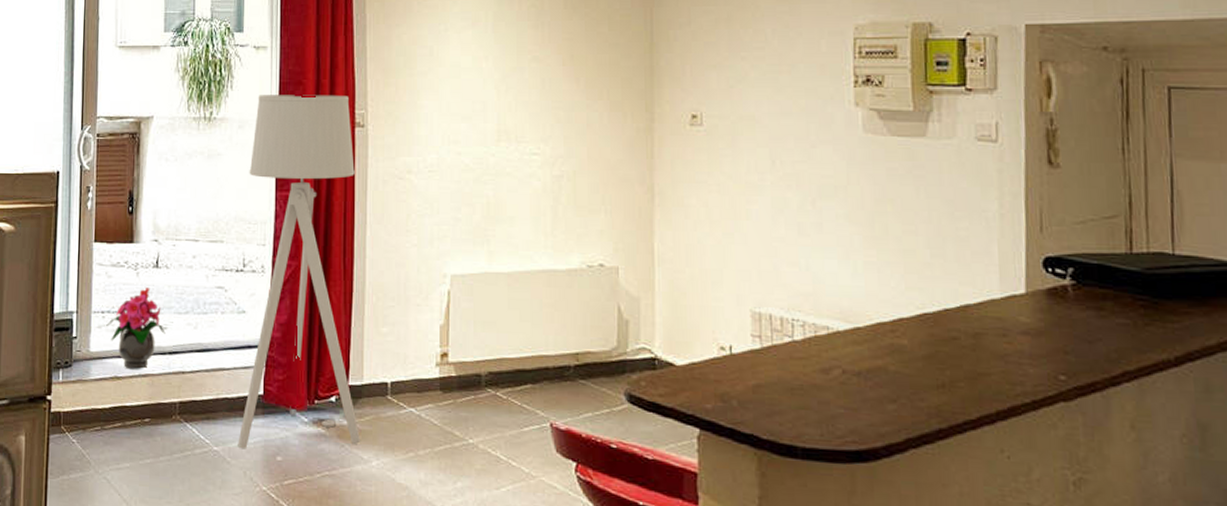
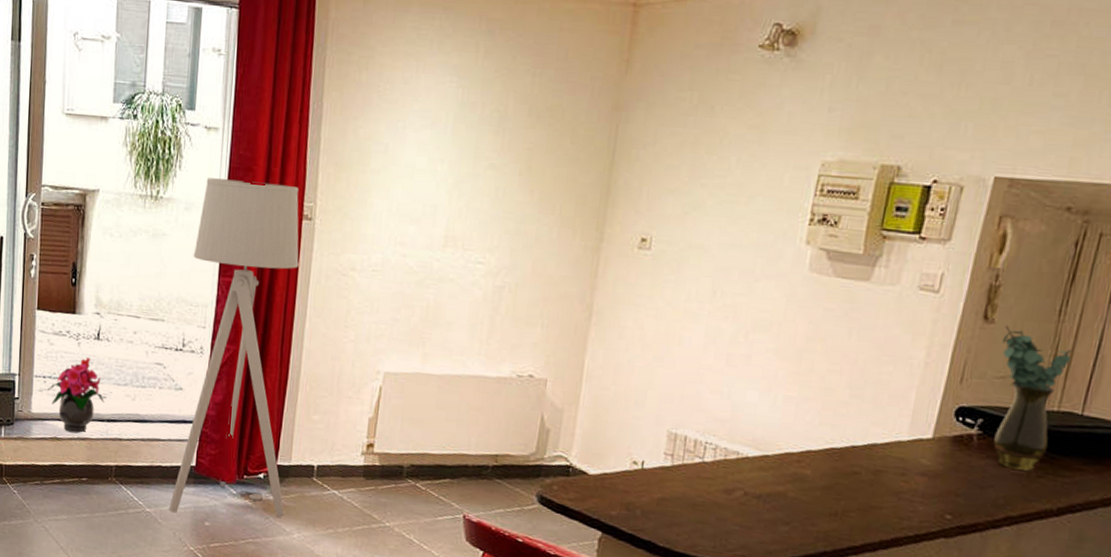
vase: none [1071,169,1148,319] -> present [993,326,1072,471]

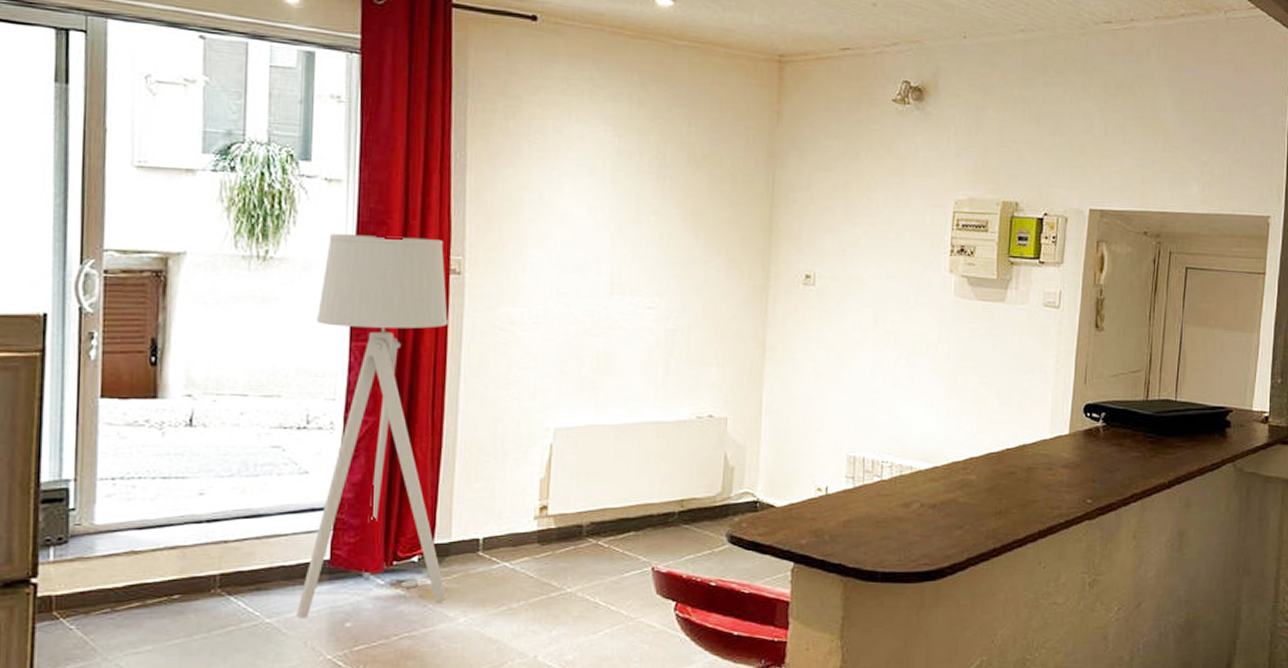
potted flower: present [46,358,105,434] -> none [116,449,202,542]
vase: present [993,326,1072,471] -> none [1111,332,1162,452]

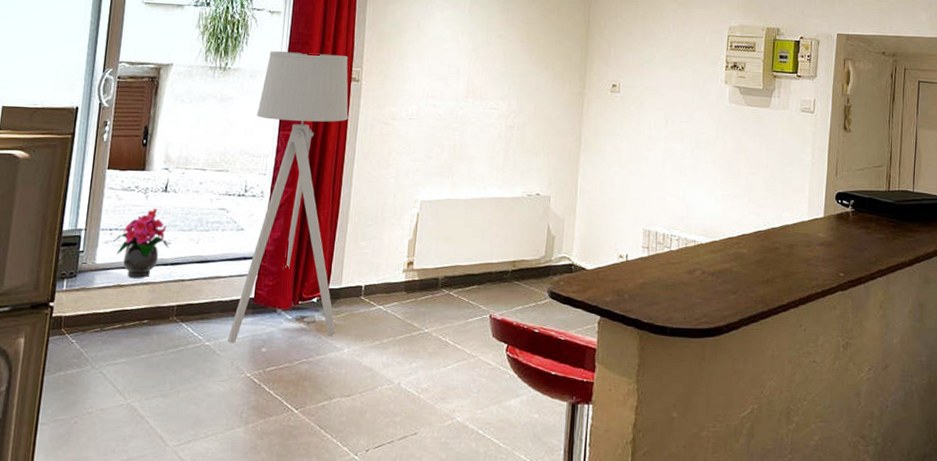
potted flower: none [116,449,202,542] -> present [112,209,169,279]

